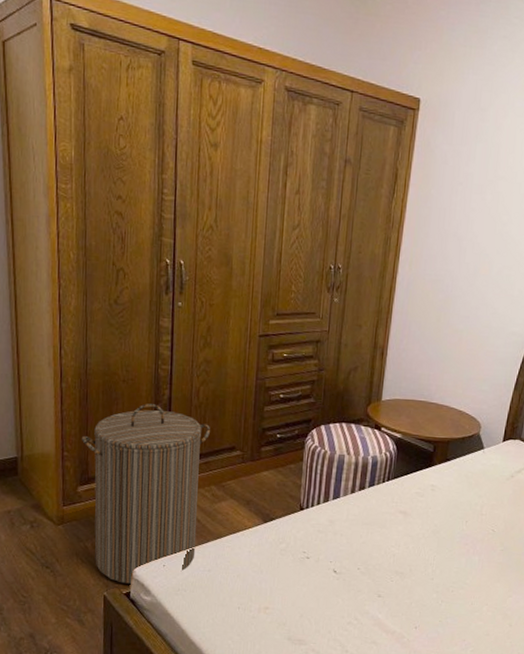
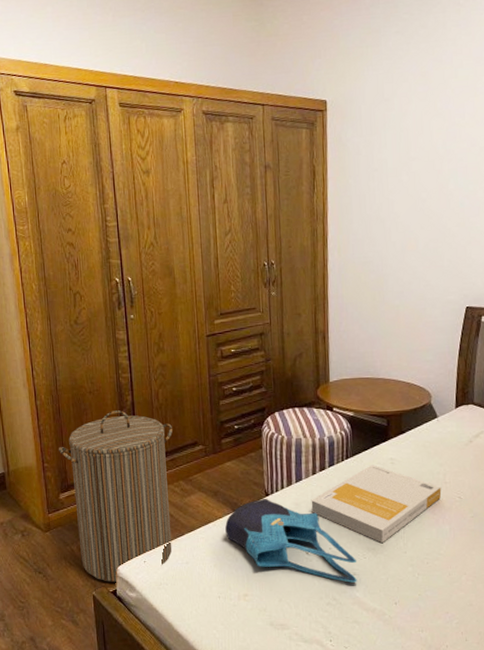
tote bag: none [253,512,384,604] -> present [225,498,357,583]
book: none [345,489,477,568] -> present [311,465,442,543]

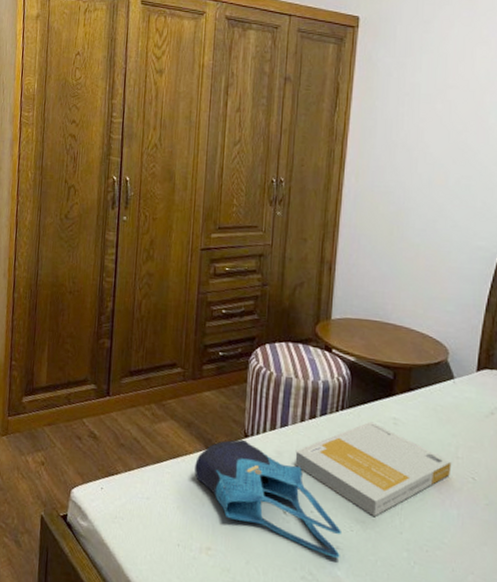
laundry hamper: present [58,410,172,583] -> none [28,315,151,507]

